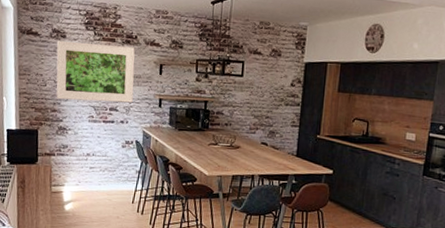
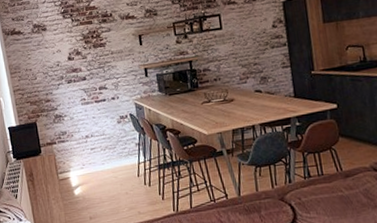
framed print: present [56,40,135,103] -> none [39,25,120,90]

